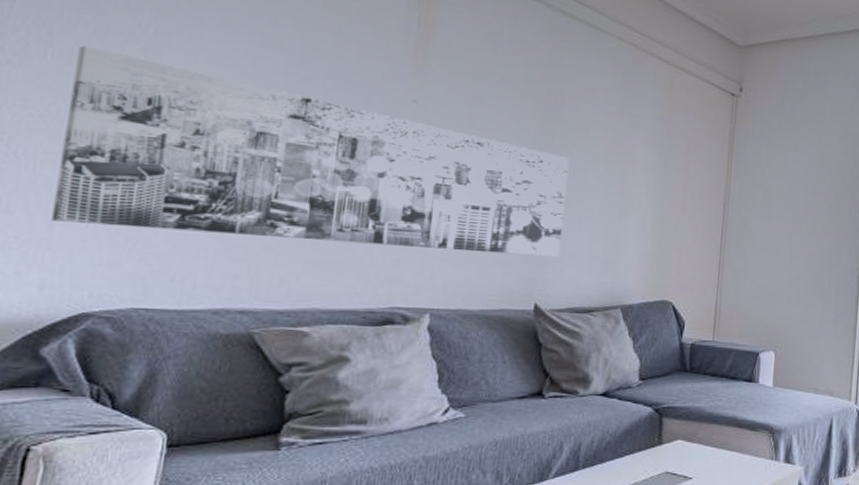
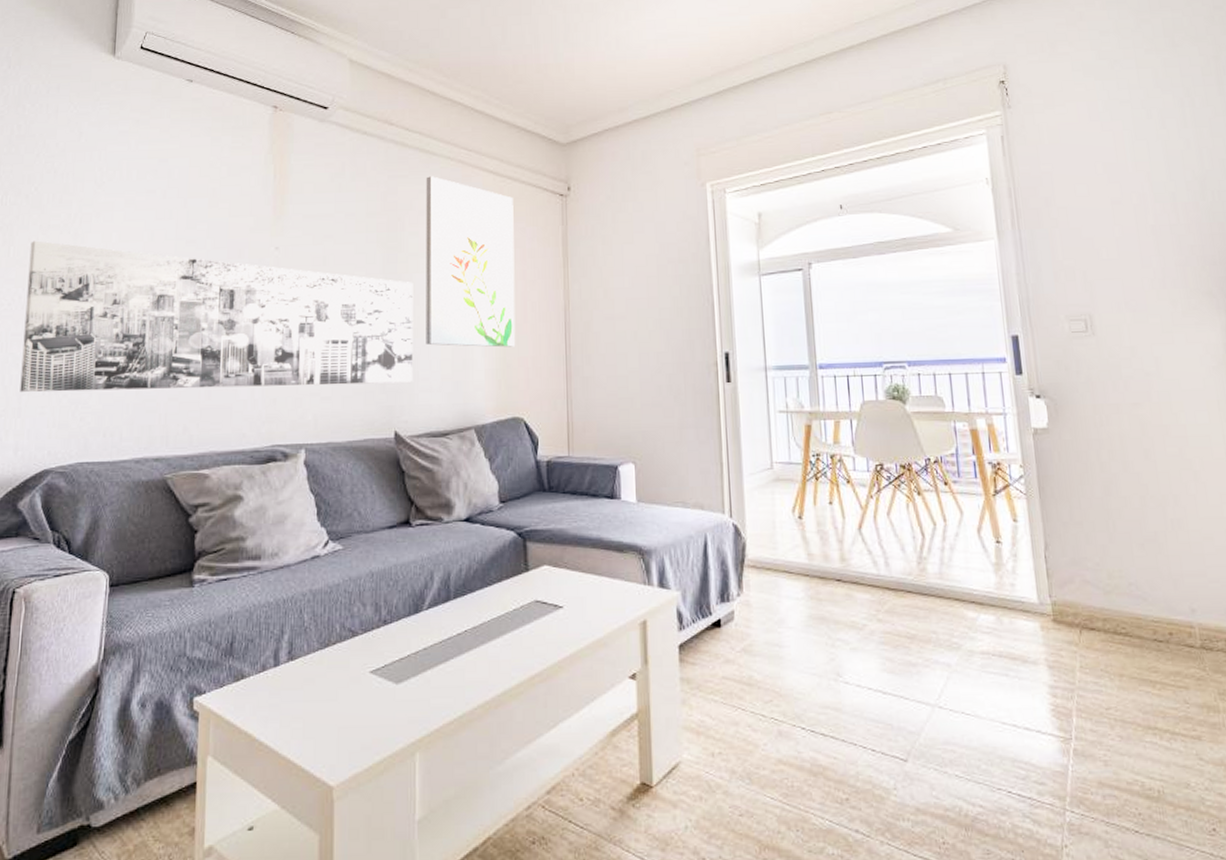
wall art: none [577,53,684,234] -> present [426,176,516,348]

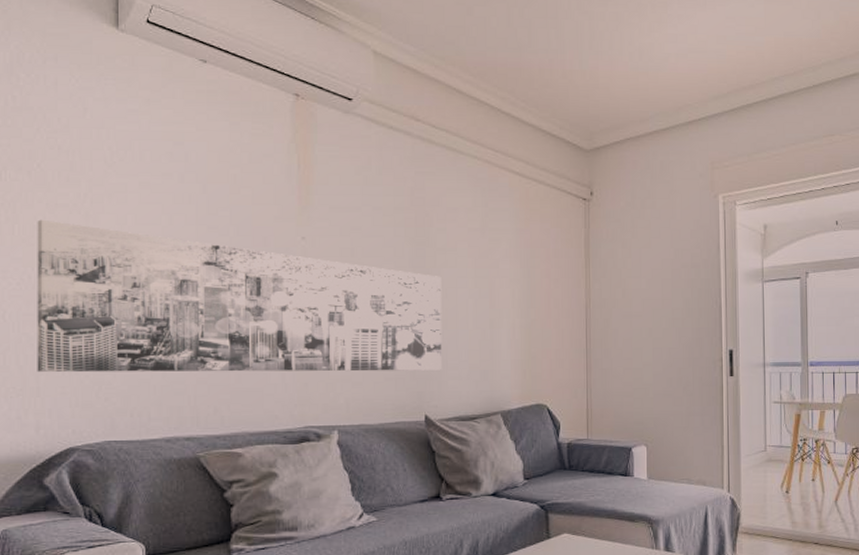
wall art: present [426,176,516,348] -> none [453,174,540,340]

